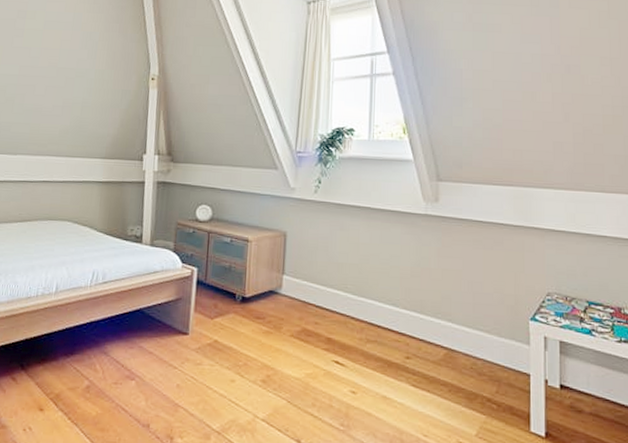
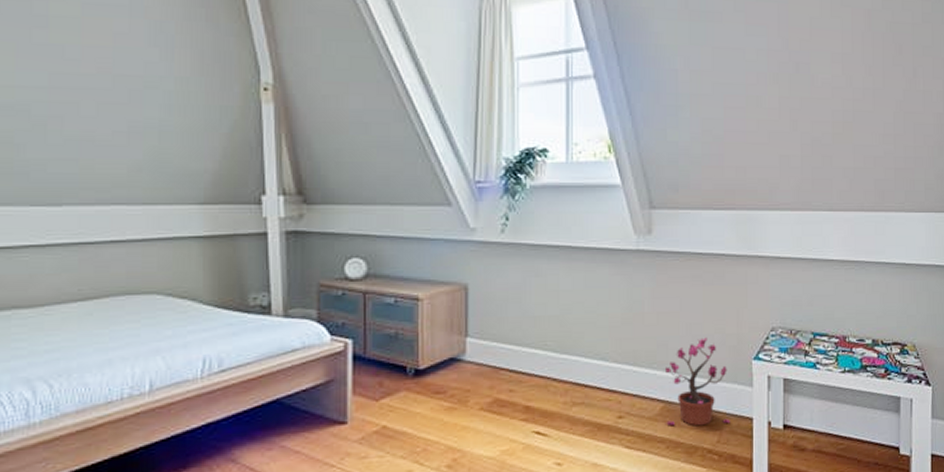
potted plant: none [449,295,509,377] -> present [666,337,731,426]

